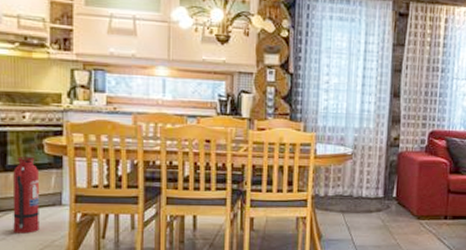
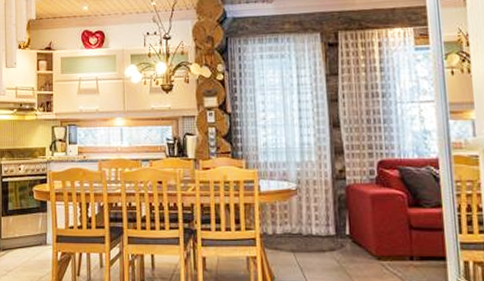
fire extinguisher: present [12,157,40,234] -> none [12,203,31,270]

